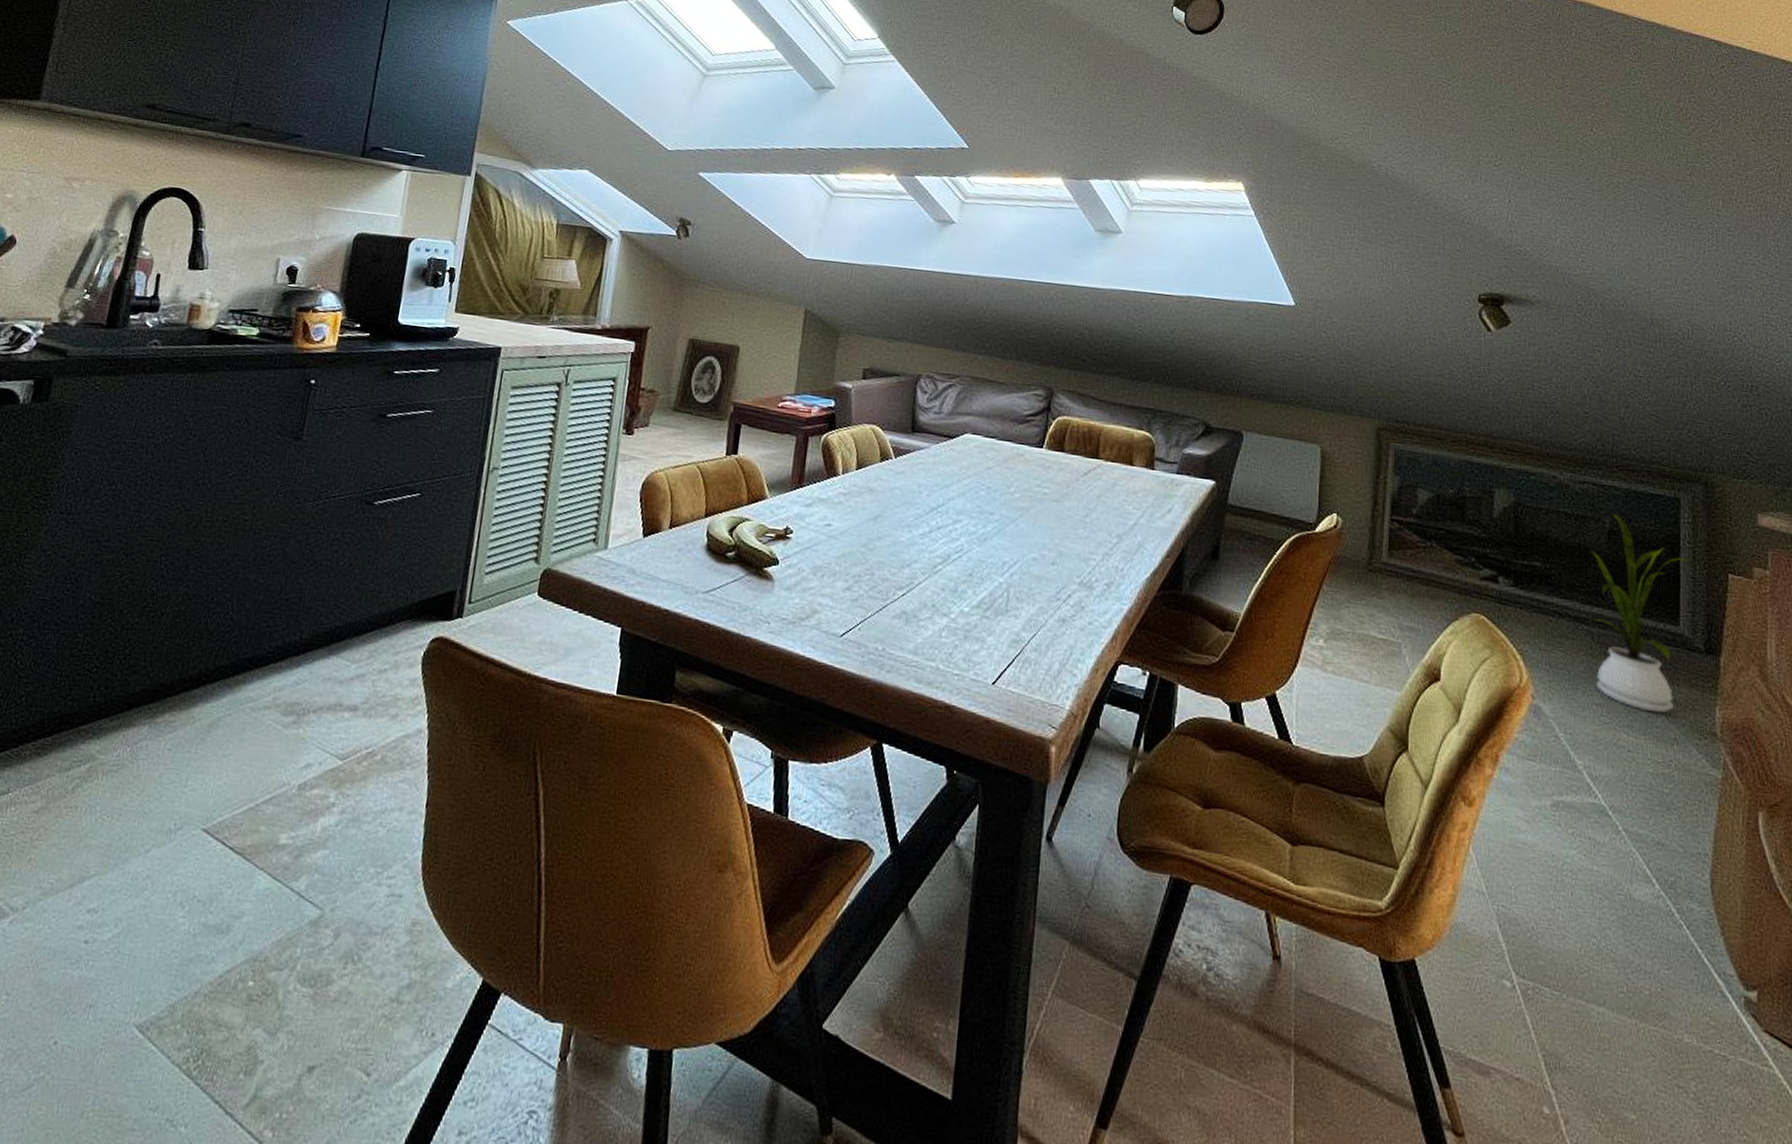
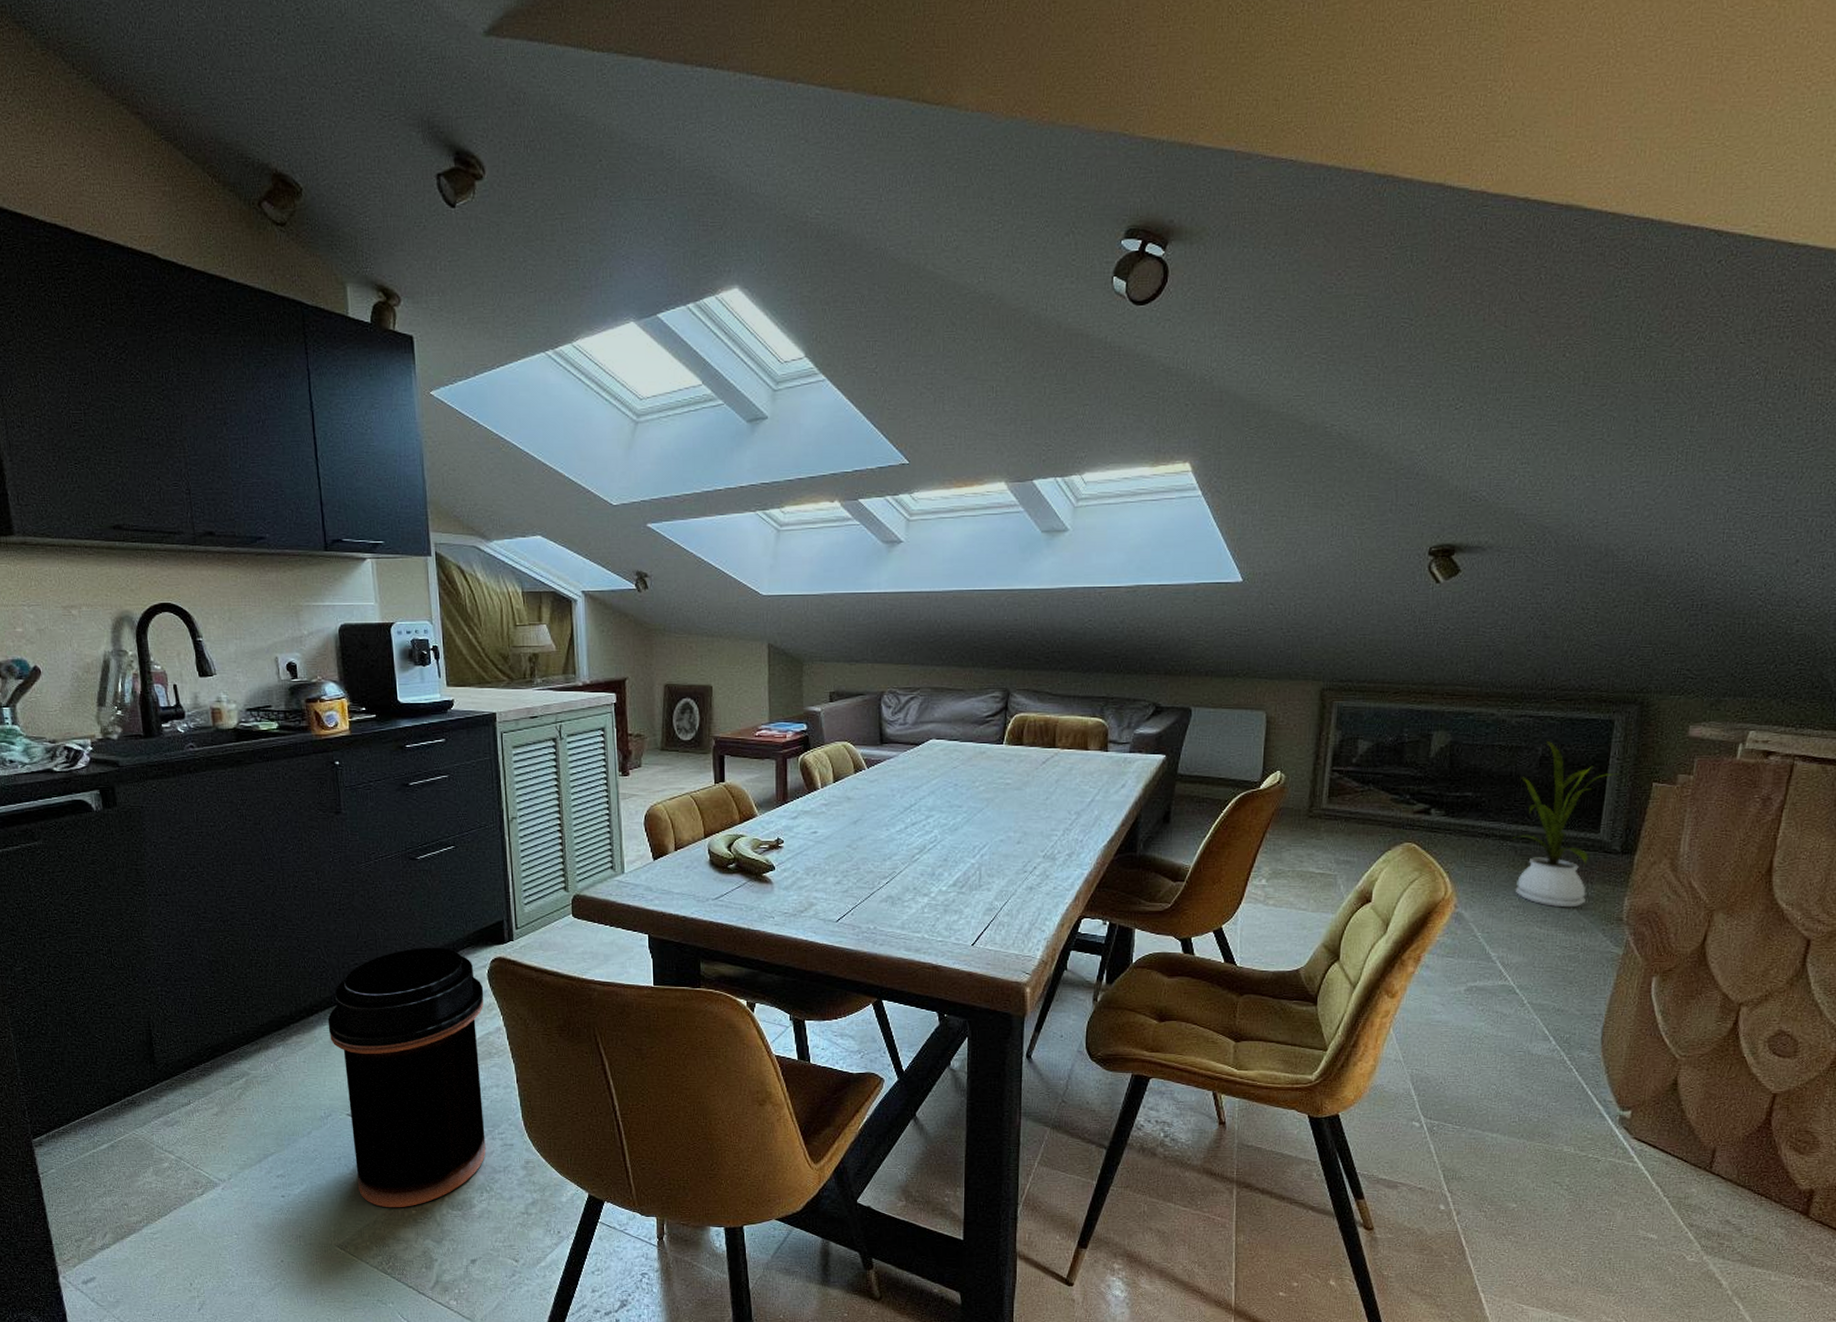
trash can: none [187,614,414,976] -> present [327,947,486,1208]

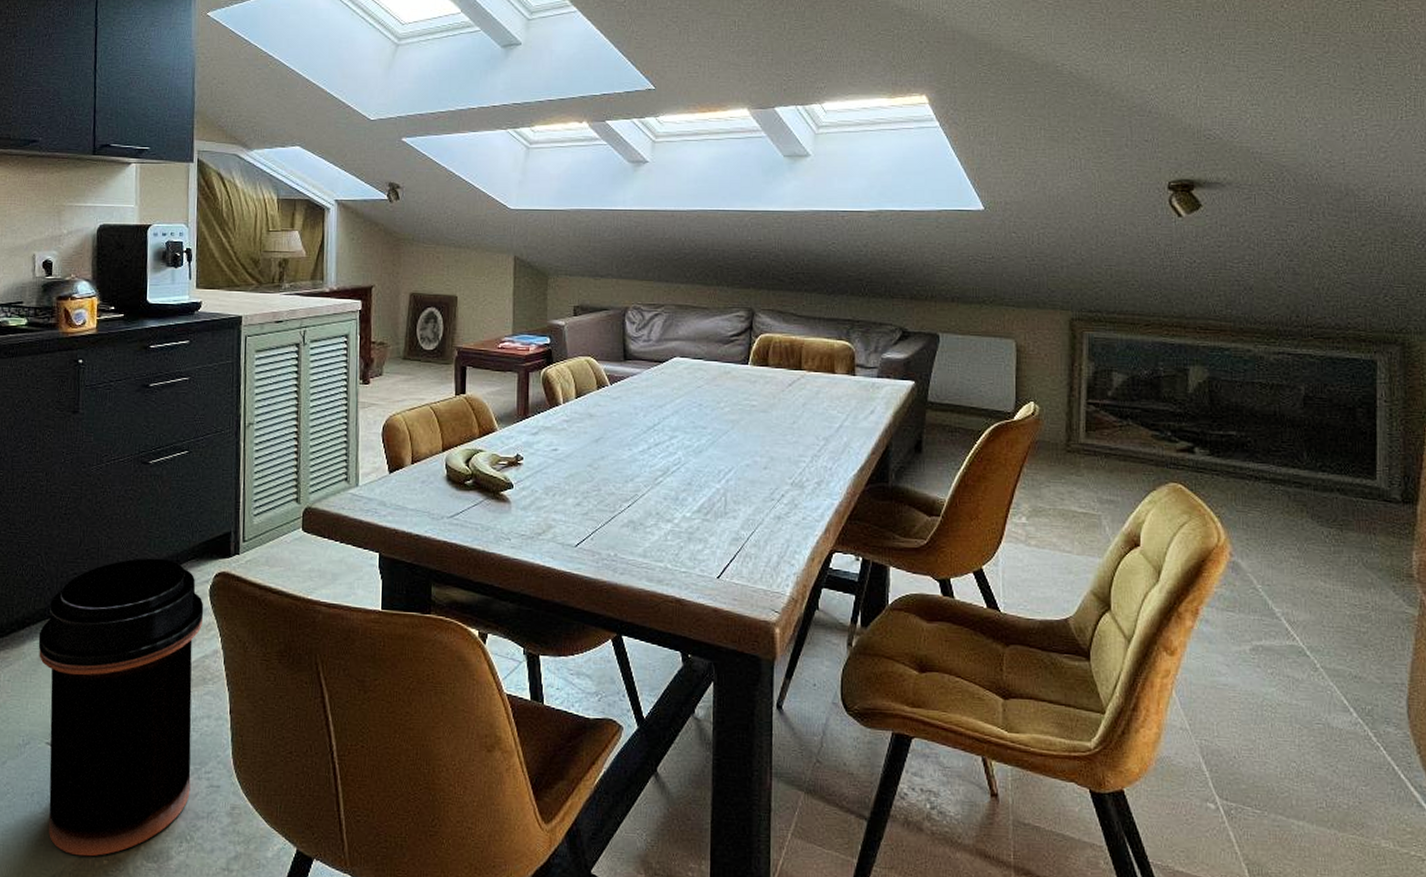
house plant: present [1512,740,1618,908] -> none [1284,379,1388,561]

